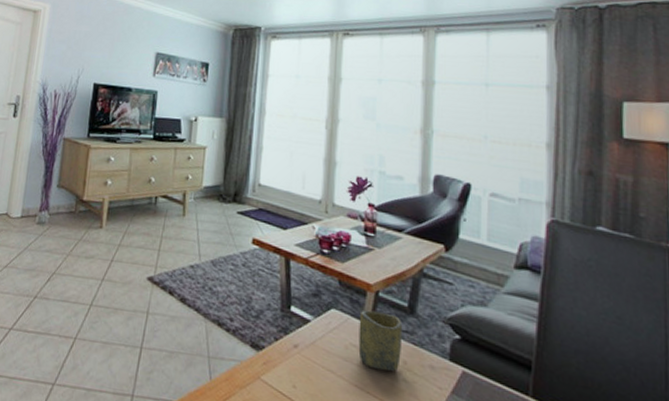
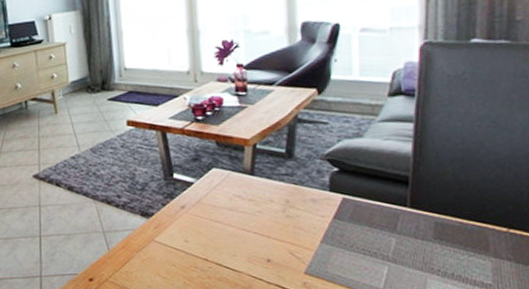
cup: present [358,310,403,371] -> none [239,162,284,212]

